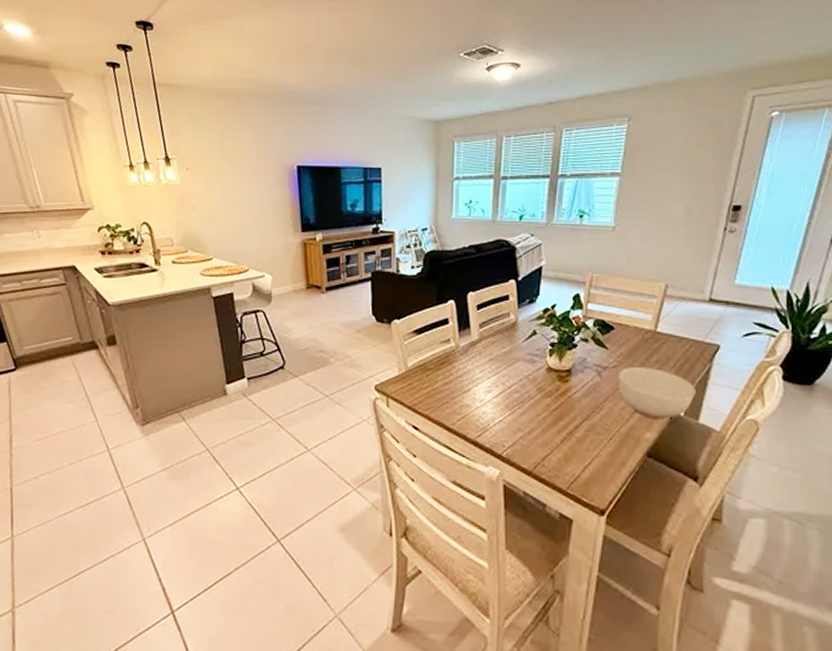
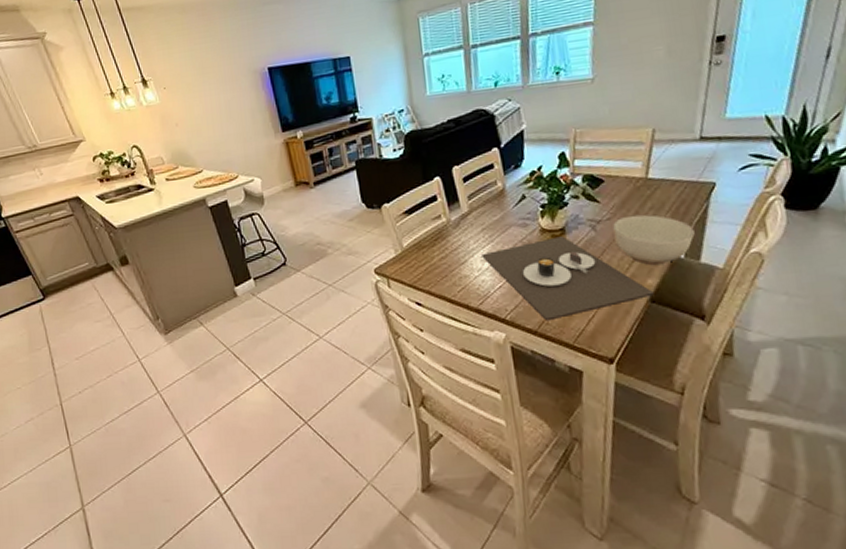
place setting: none [486,377,651,462] -> present [482,236,654,320]

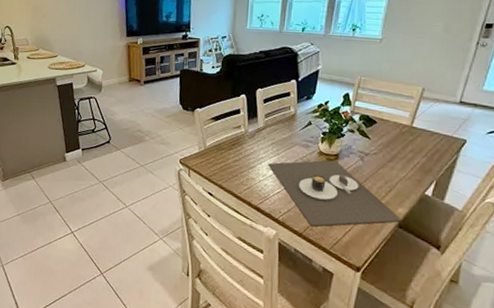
bowl: present [612,214,695,266] -> none [376,153,443,199]

